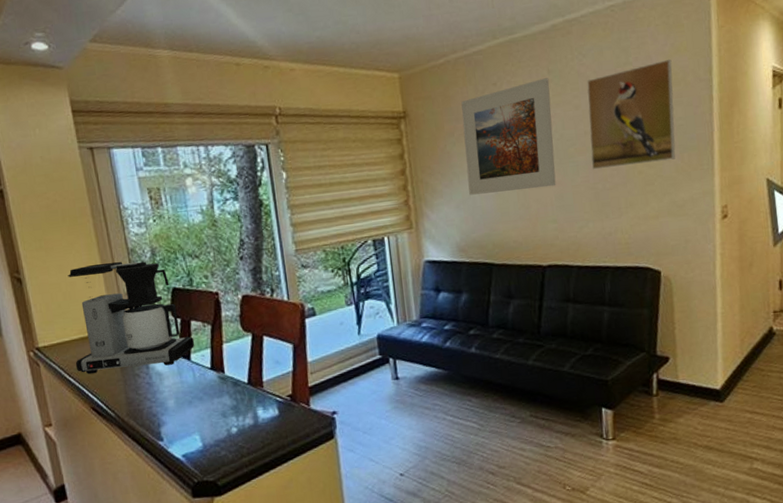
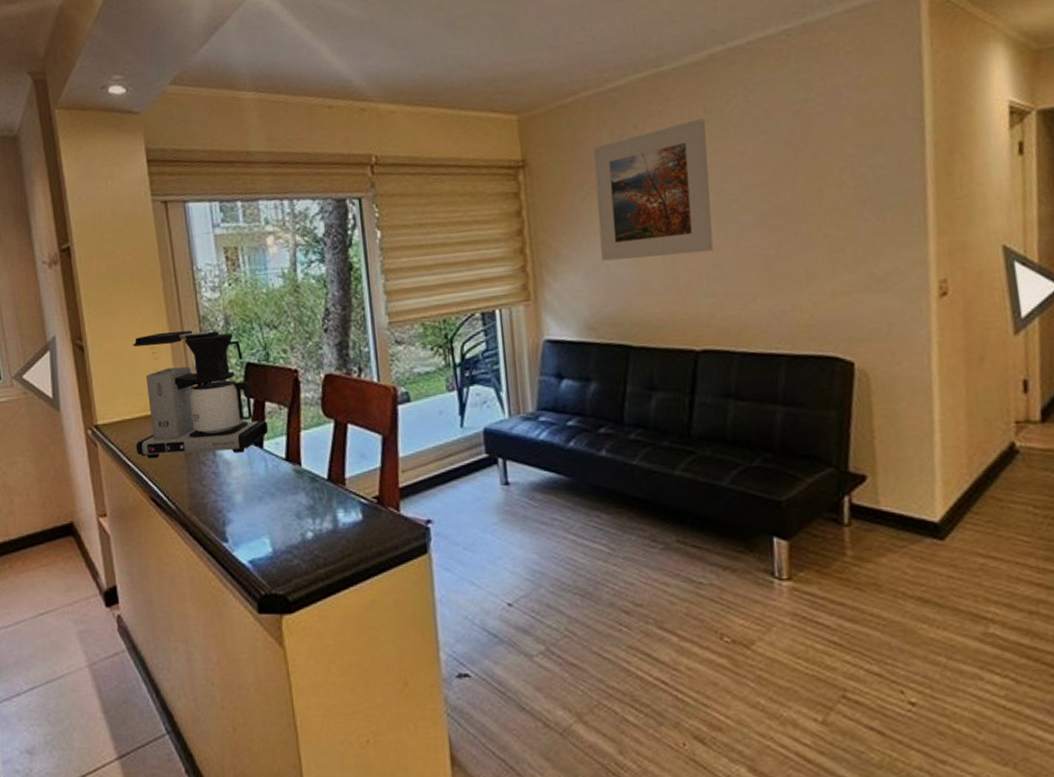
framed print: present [587,59,676,170] -> none [754,94,874,232]

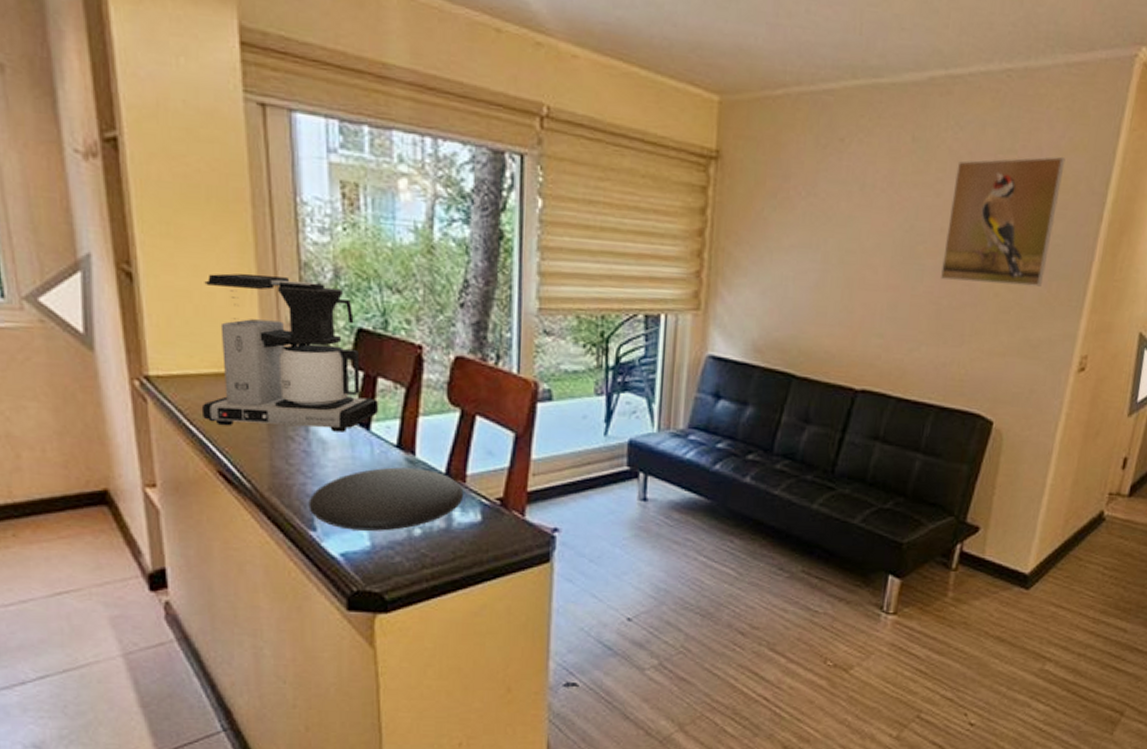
plate: none [220,477,345,539] -> present [309,467,464,531]
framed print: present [593,118,714,261] -> none [781,146,912,291]
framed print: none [754,94,874,232] -> present [940,157,1066,287]

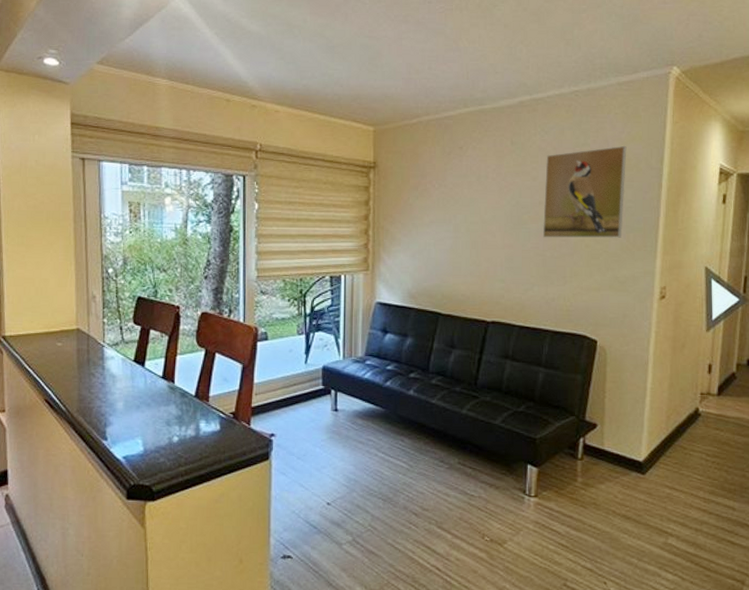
coffee maker: present [201,273,379,432] -> none [36,265,151,369]
plate: present [309,467,464,531] -> none [103,392,208,439]

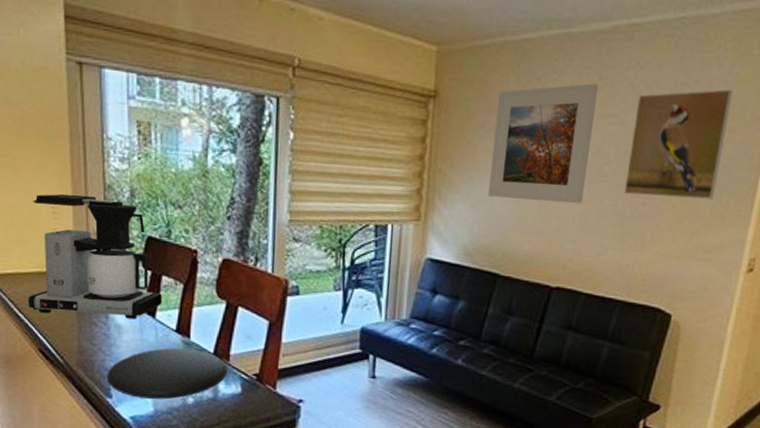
coffee maker: none [36,265,151,369] -> present [27,194,163,319]
plate: none [103,392,208,439] -> present [106,348,228,399]
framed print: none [426,148,512,248] -> present [488,83,599,204]

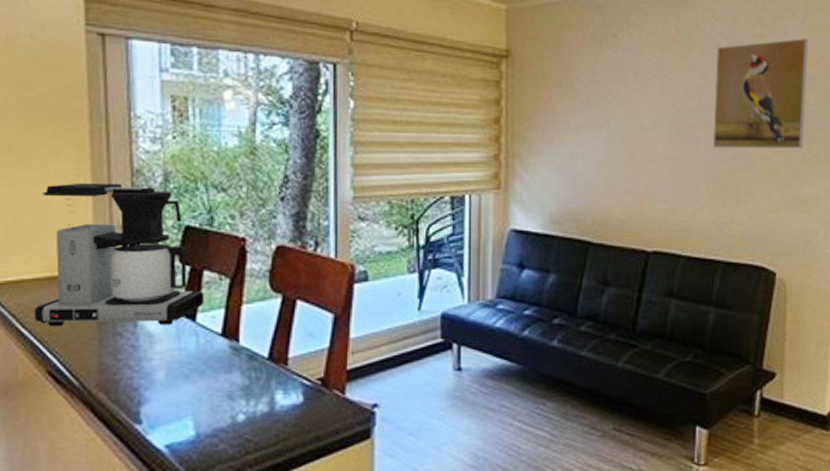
plate: present [106,348,228,399] -> none [135,355,286,421]
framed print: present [488,83,599,204] -> none [572,37,676,161]

